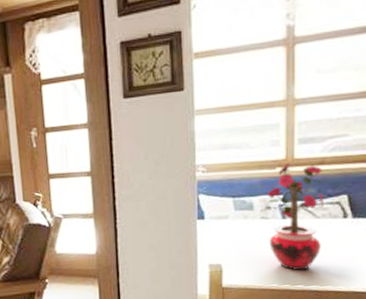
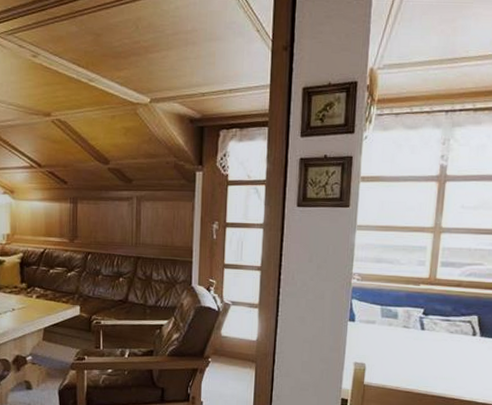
potted plant: present [261,163,328,271] -> none [404,282,462,378]

